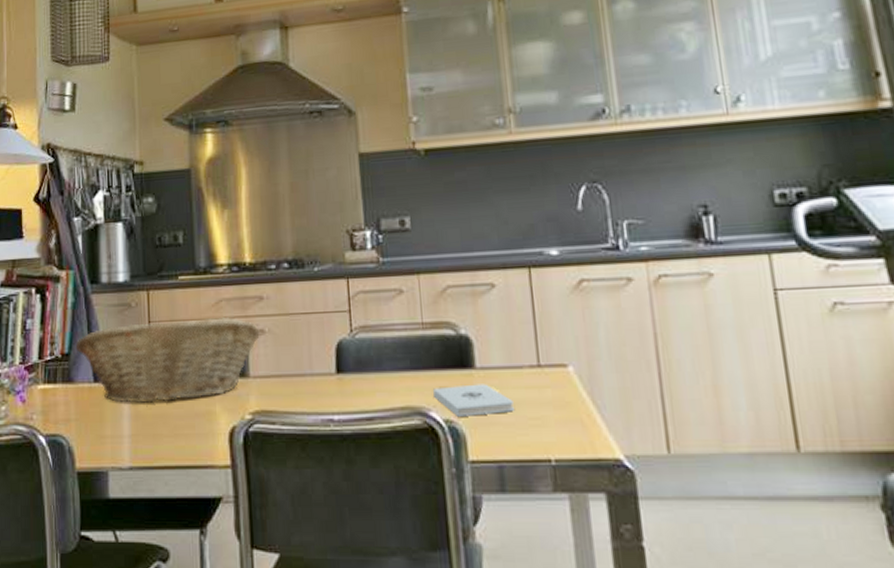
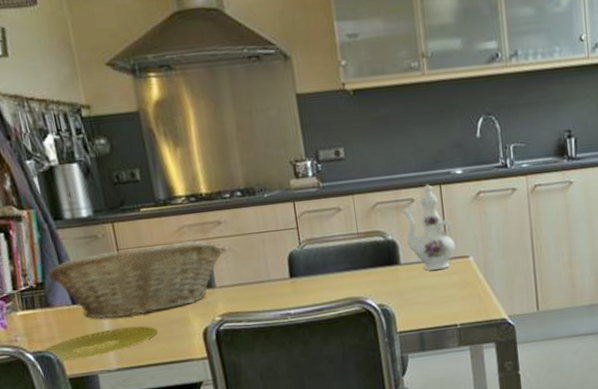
plate: none [52,416,179,449] -> present [39,326,158,361]
notepad: present [433,384,514,416] -> none [369,275,430,301]
ewer: none [475,267,550,381] -> present [398,184,456,271]

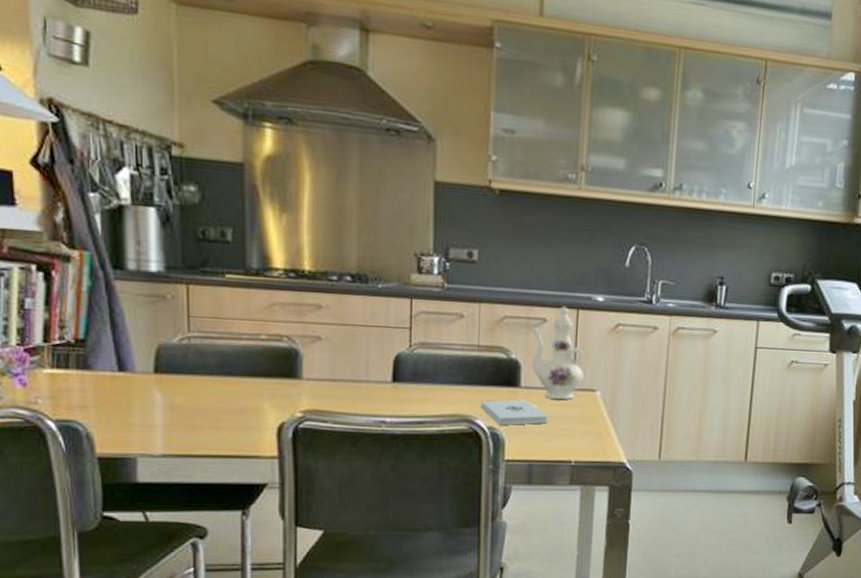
plate: present [39,326,158,361] -> none [64,407,222,437]
fruit basket: present [48,241,221,319] -> none [93,316,316,397]
notepad: none [369,275,430,301] -> present [481,400,548,425]

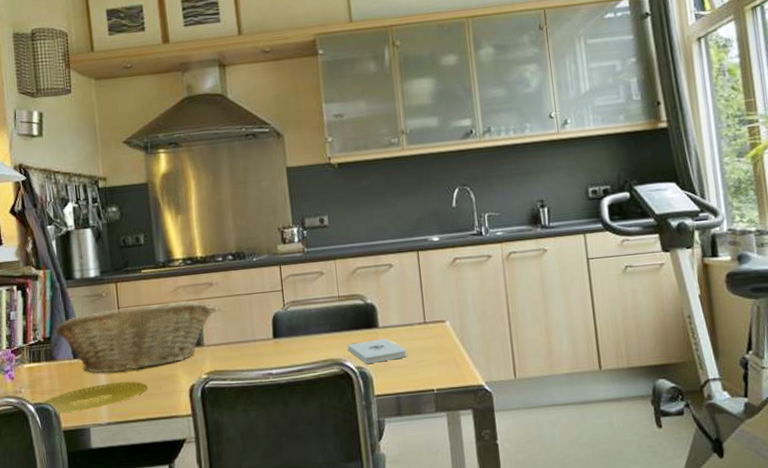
plate: none [64,407,222,437] -> present [39,381,148,413]
fruit basket: none [93,316,316,397] -> present [55,301,211,373]
ewer: present [528,306,584,400] -> none [378,251,433,335]

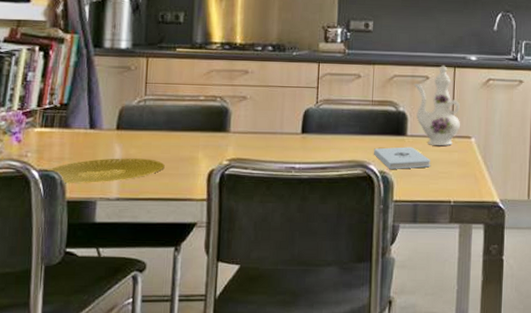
fruit basket: present [55,301,211,373] -> none [74,83,242,148]
ewer: none [378,251,433,335] -> present [413,66,461,146]

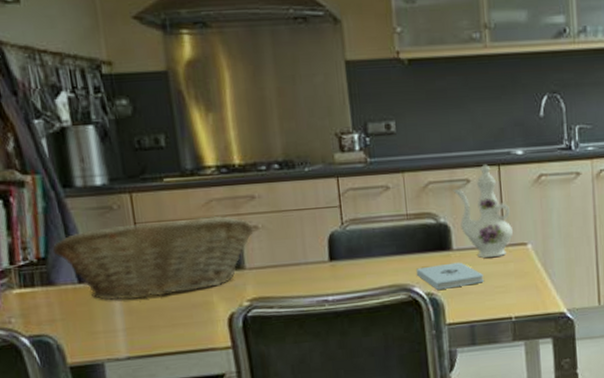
plate: present [45,158,165,183] -> none [36,309,176,347]
fruit basket: none [74,83,242,148] -> present [52,216,253,300]

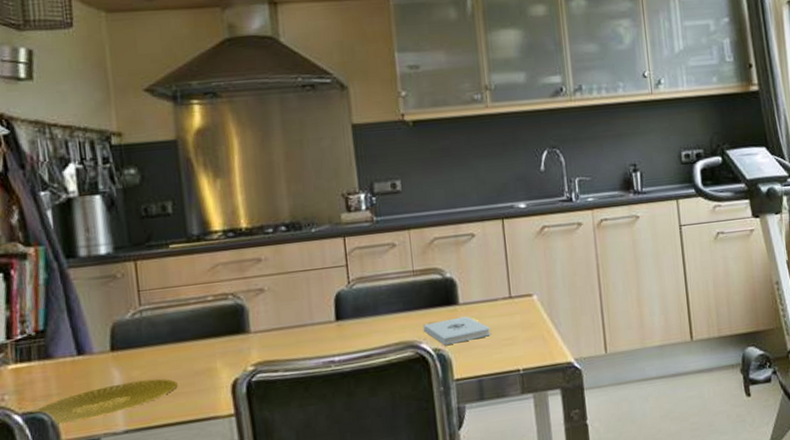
plate: none [36,309,176,347] -> present [29,378,178,423]
fruit basket: present [52,216,253,300] -> none [52,280,259,371]
ewer: present [453,165,514,258] -> none [458,219,519,311]

